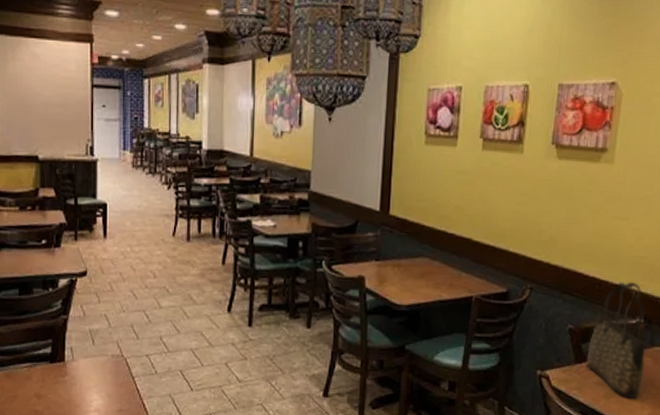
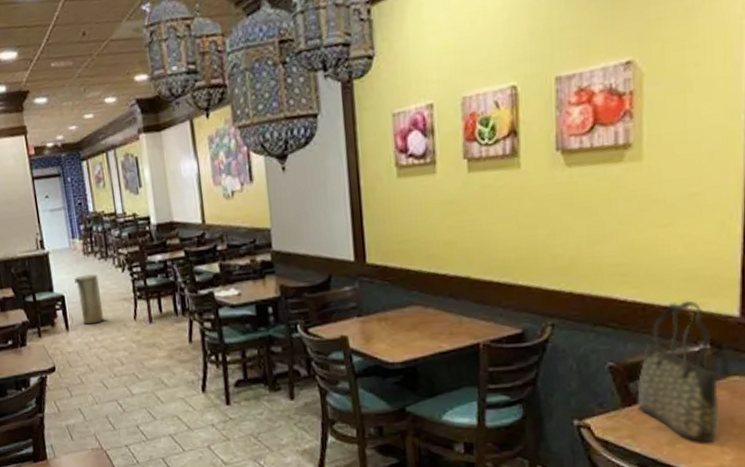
pedal bin: none [119,187,147,235] -> present [74,274,108,325]

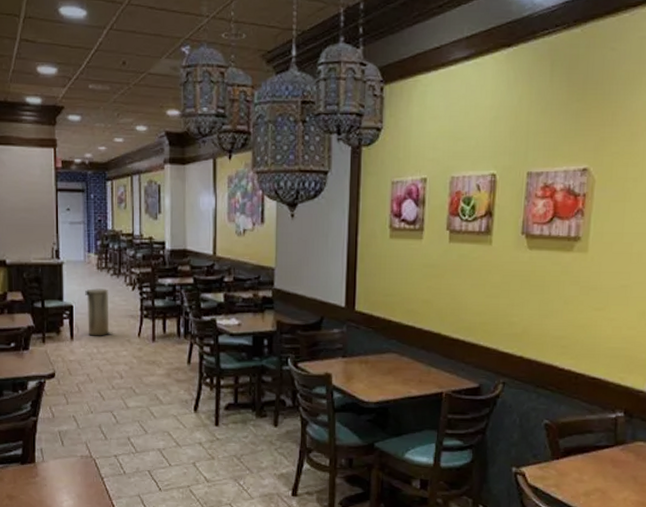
tote bag: present [637,300,720,443] -> none [564,374,628,496]

